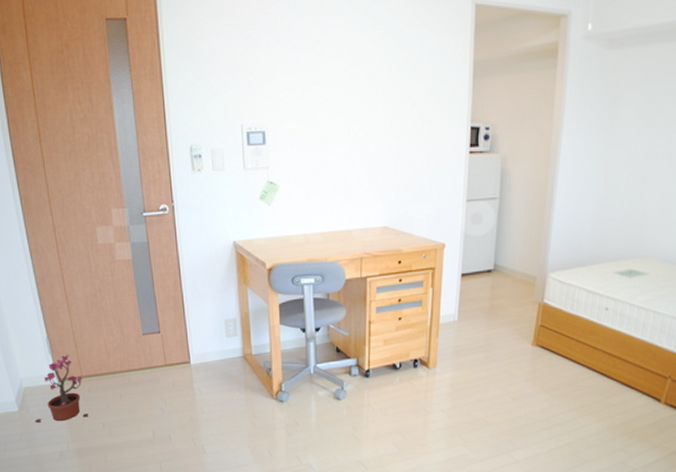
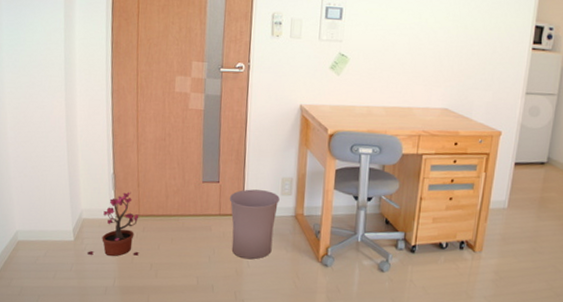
waste bin: none [173,335,225,406] -> present [229,189,280,260]

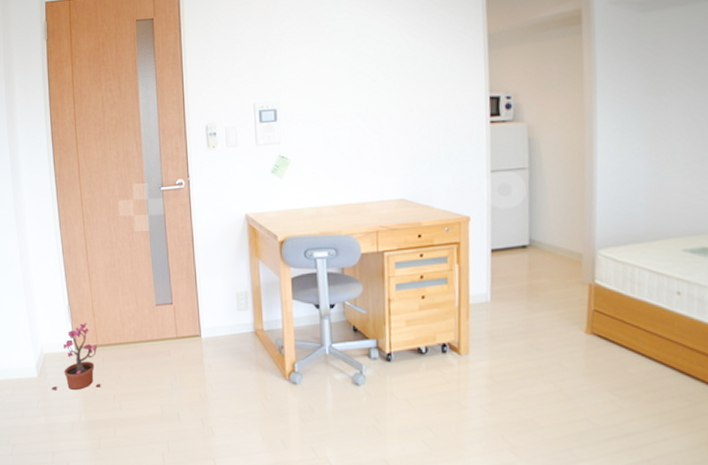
waste bin: present [229,189,280,260] -> none [184,308,236,383]

